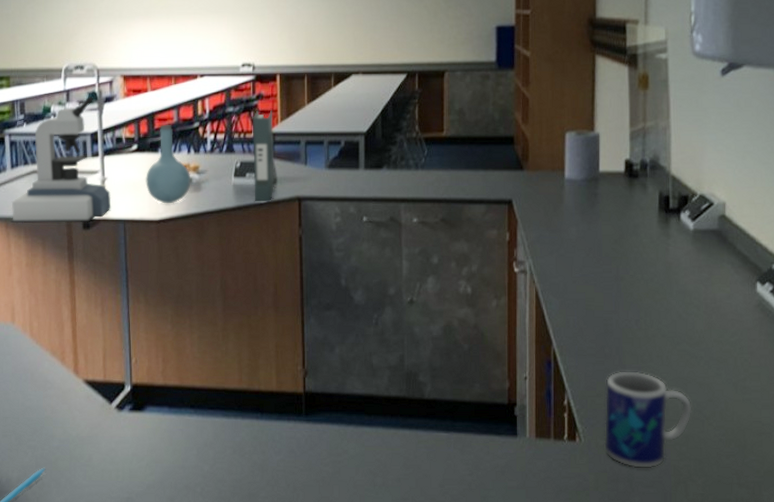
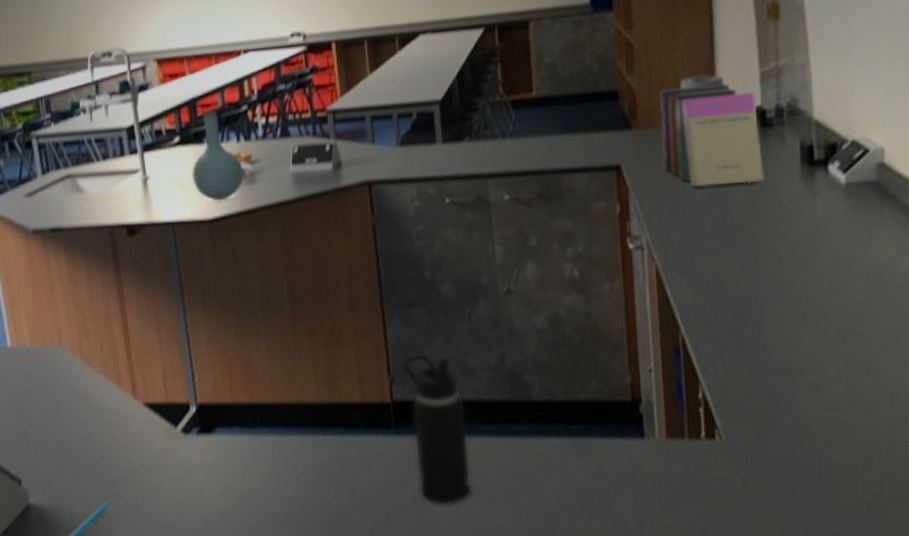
microscope: present [10,96,112,224] -> none [46,85,157,236]
binder: present [252,109,274,201] -> none [308,83,339,190]
water bottle: none [314,350,368,487] -> present [400,352,473,505]
books: none [547,138,629,224] -> present [660,83,765,187]
mug: present [604,371,692,468] -> none [748,354,856,466]

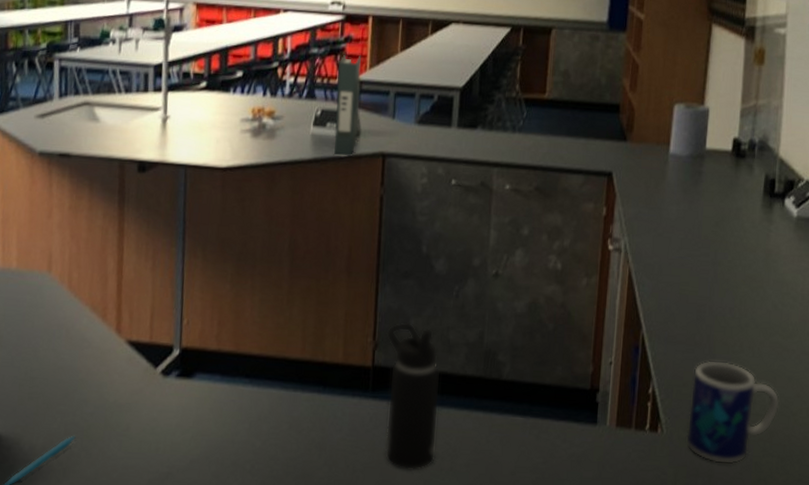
bottle: present [191,111,244,201] -> none [212,62,265,151]
binder: none [308,83,339,190] -> present [334,54,362,156]
books: present [660,83,765,187] -> none [649,110,735,205]
mug: none [748,354,856,466] -> present [686,360,780,464]

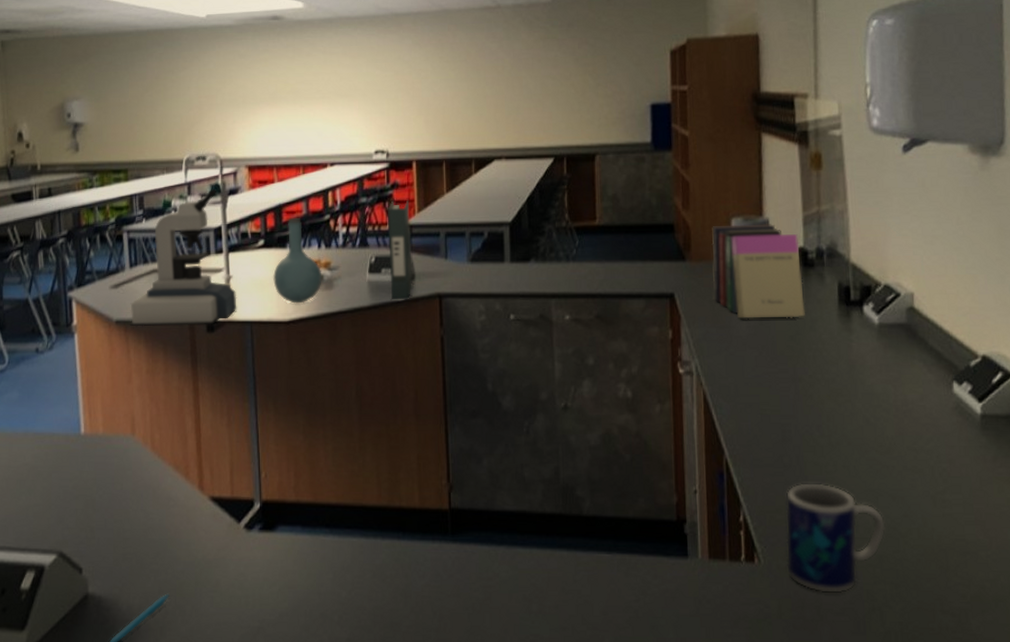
microscope: none [53,23,173,165] -> present [129,188,237,327]
bottle: none [212,62,265,151] -> present [272,218,322,304]
water bottle: present [385,322,442,470] -> none [460,462,523,615]
books: none [649,110,735,205] -> present [711,224,805,319]

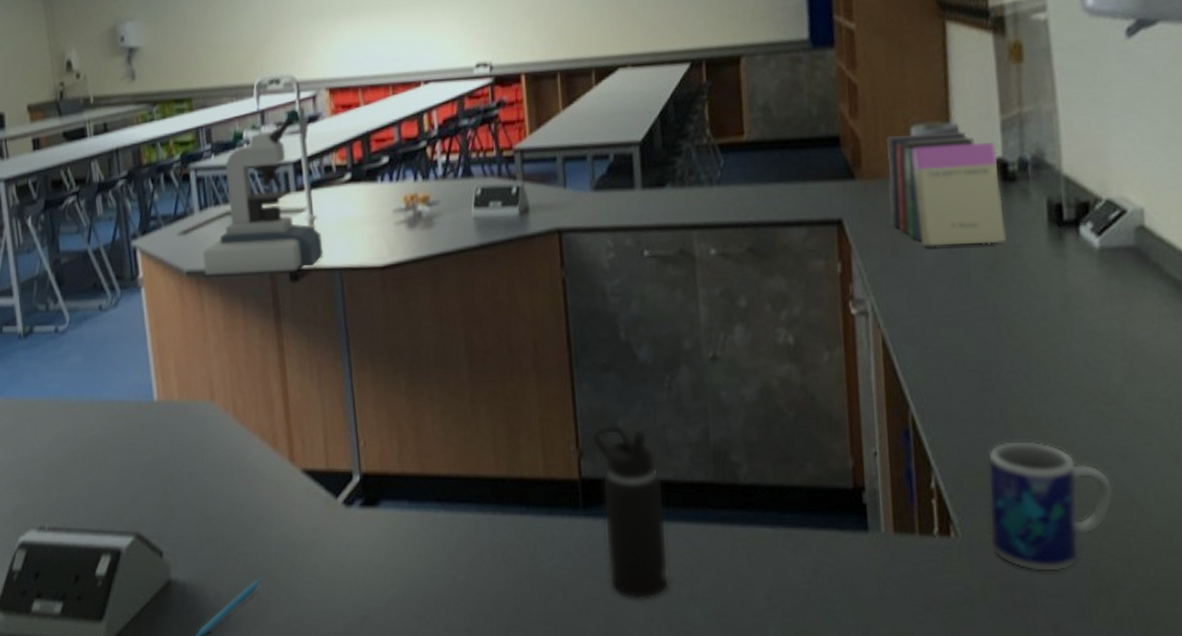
bottle: present [272,218,322,304] -> none [362,147,420,246]
binder: present [387,199,412,299] -> none [494,119,526,237]
water bottle: none [460,462,523,615] -> present [590,424,670,600]

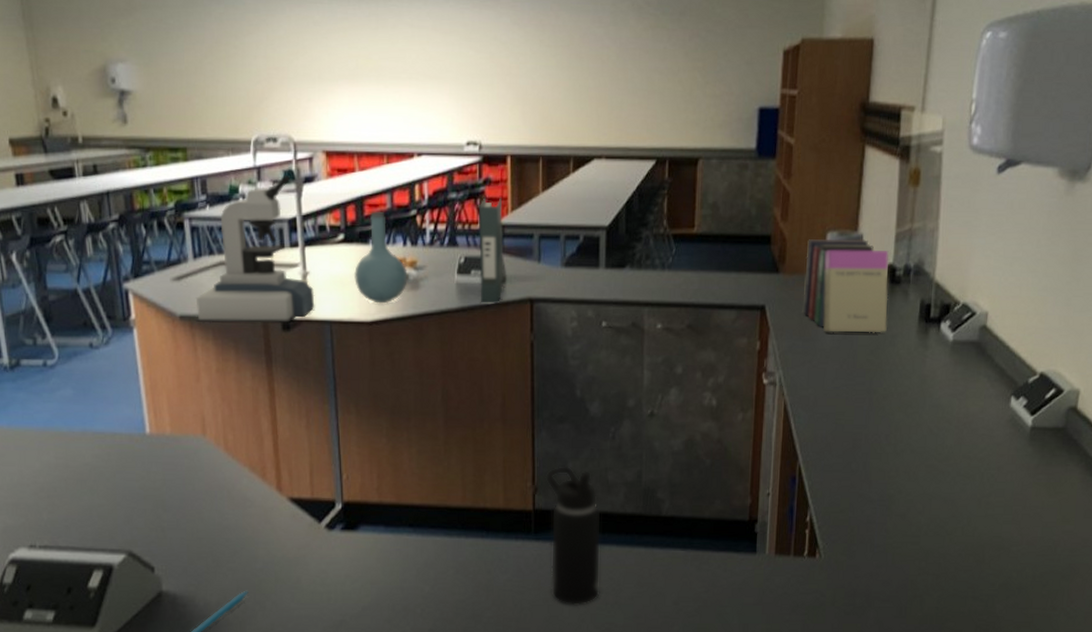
bottle: none [362,147,420,246] -> present [353,212,408,304]
binder: none [494,119,526,237] -> present [478,197,504,303]
mug: present [988,441,1114,571] -> none [844,487,935,583]

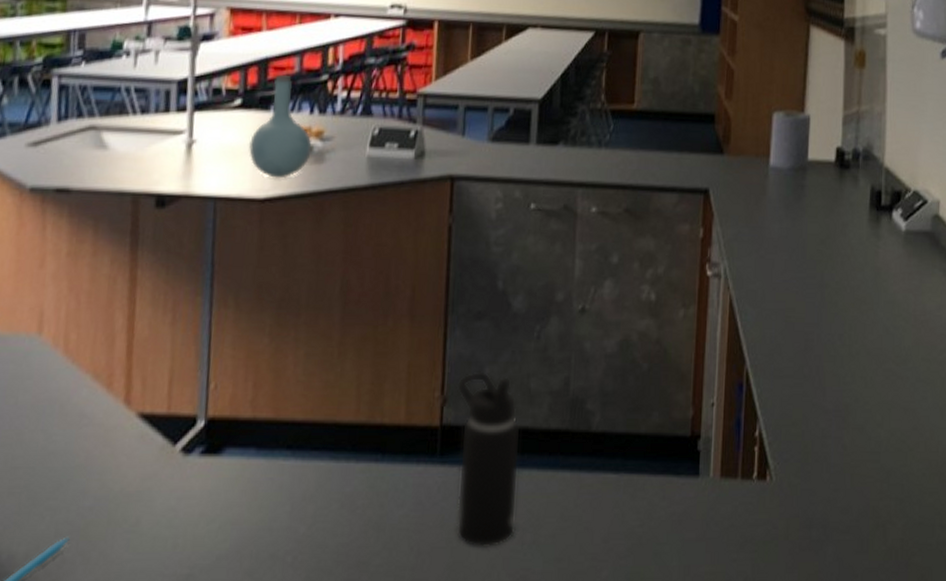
microscope: present [195,174,315,324] -> none [48,31,200,199]
binder: present [478,197,504,303] -> none [394,64,426,180]
books: present [803,239,889,333] -> none [749,119,838,221]

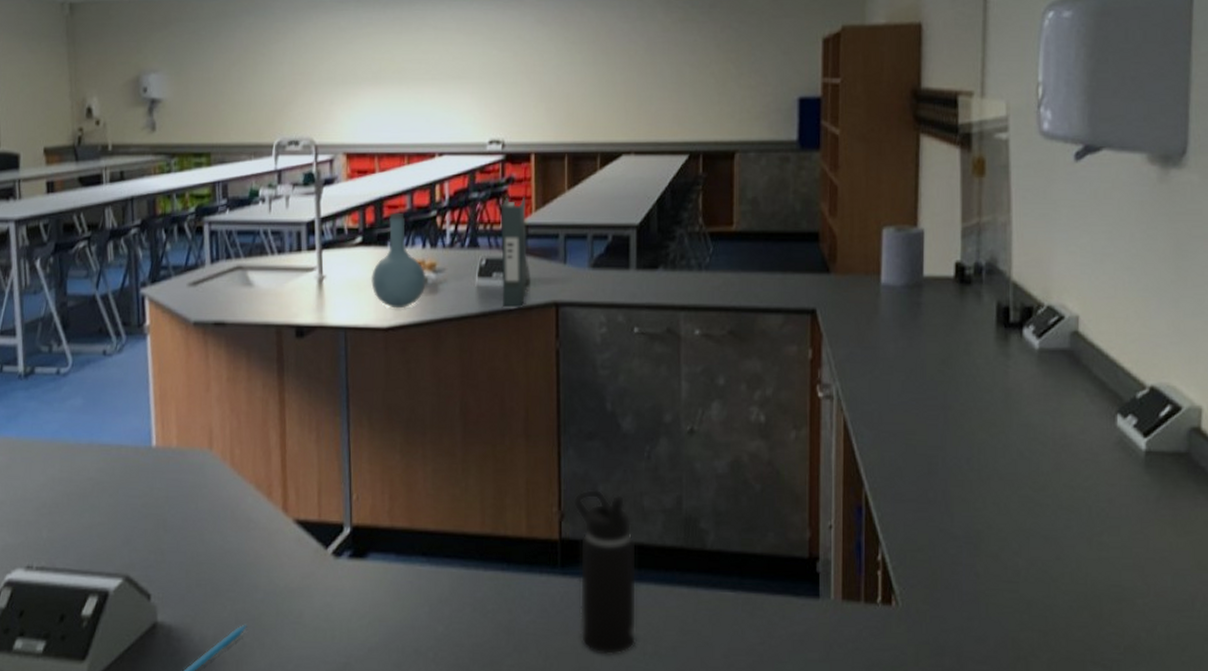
binder: none [394,64,426,180] -> present [500,196,527,307]

